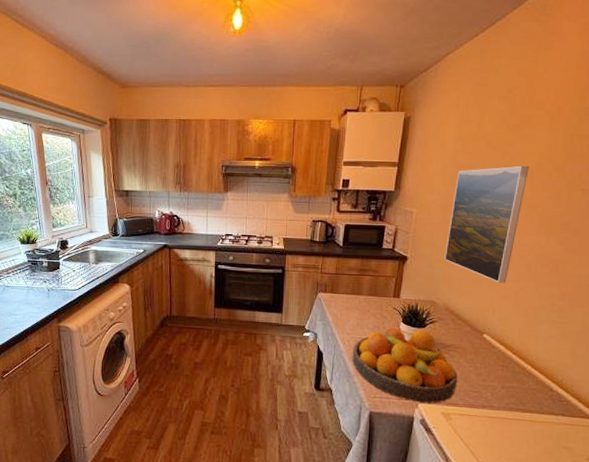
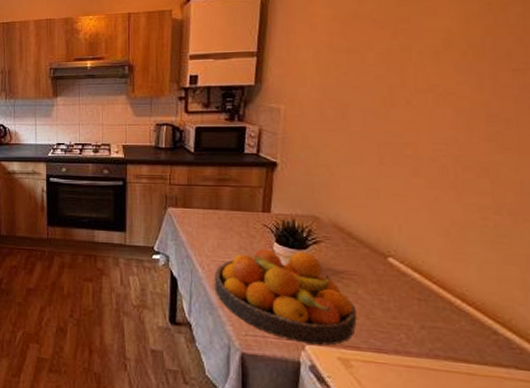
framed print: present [444,165,529,283] -> none [326,45,433,192]

